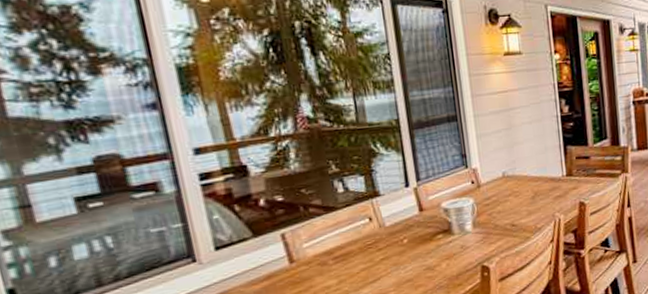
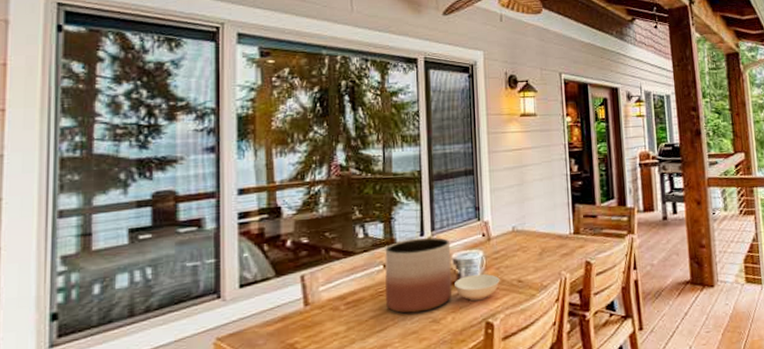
planter: none [369,187,445,263] -> present [385,237,453,313]
bowl: none [446,220,493,247] -> present [455,273,500,301]

